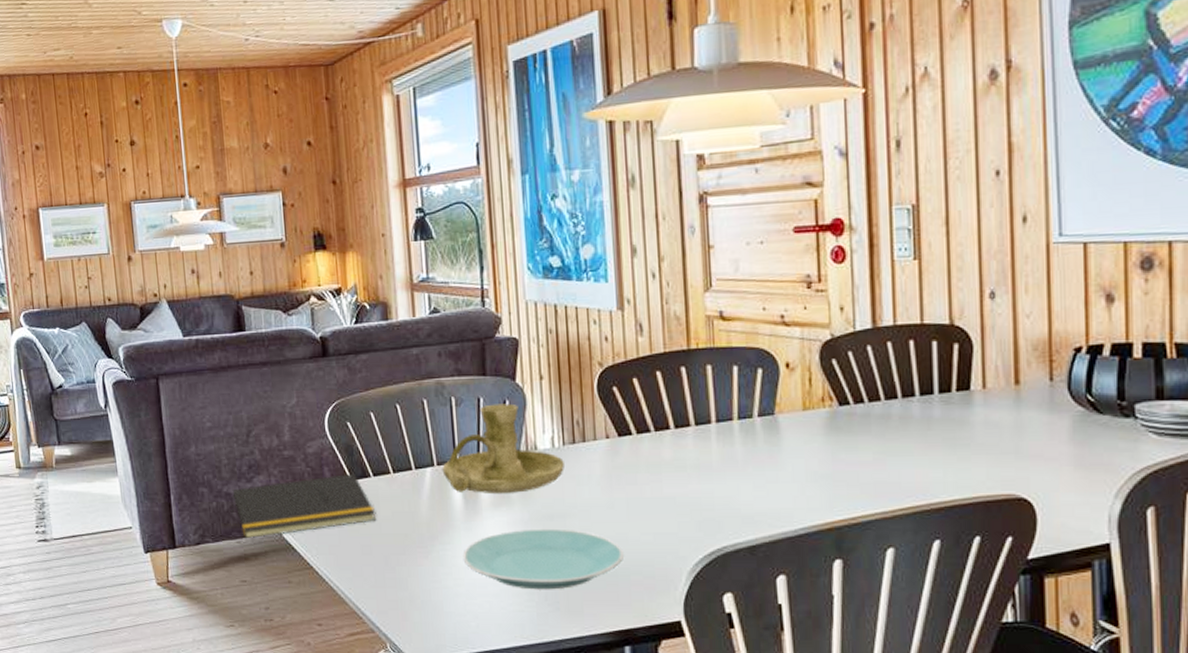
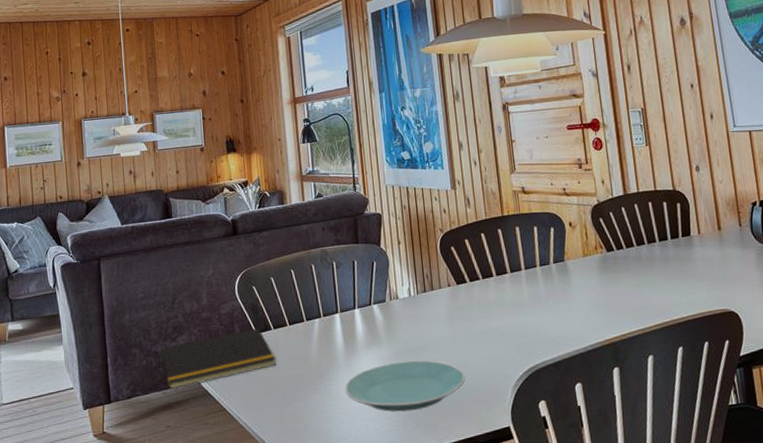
candle holder: present [442,403,564,493] -> none [327,264,419,337]

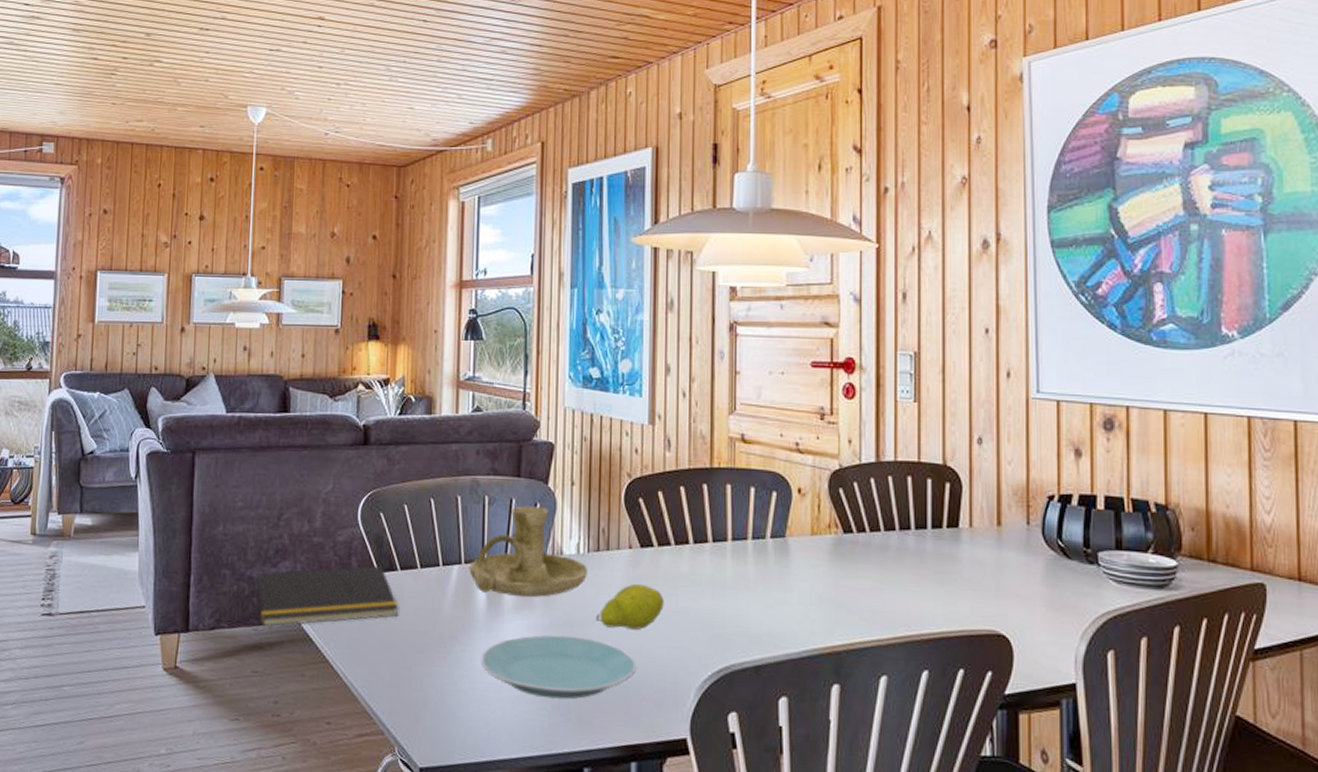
candle holder: none [327,264,419,337] -> present [469,506,587,597]
fruit: none [429,312,480,350] -> present [595,583,664,630]

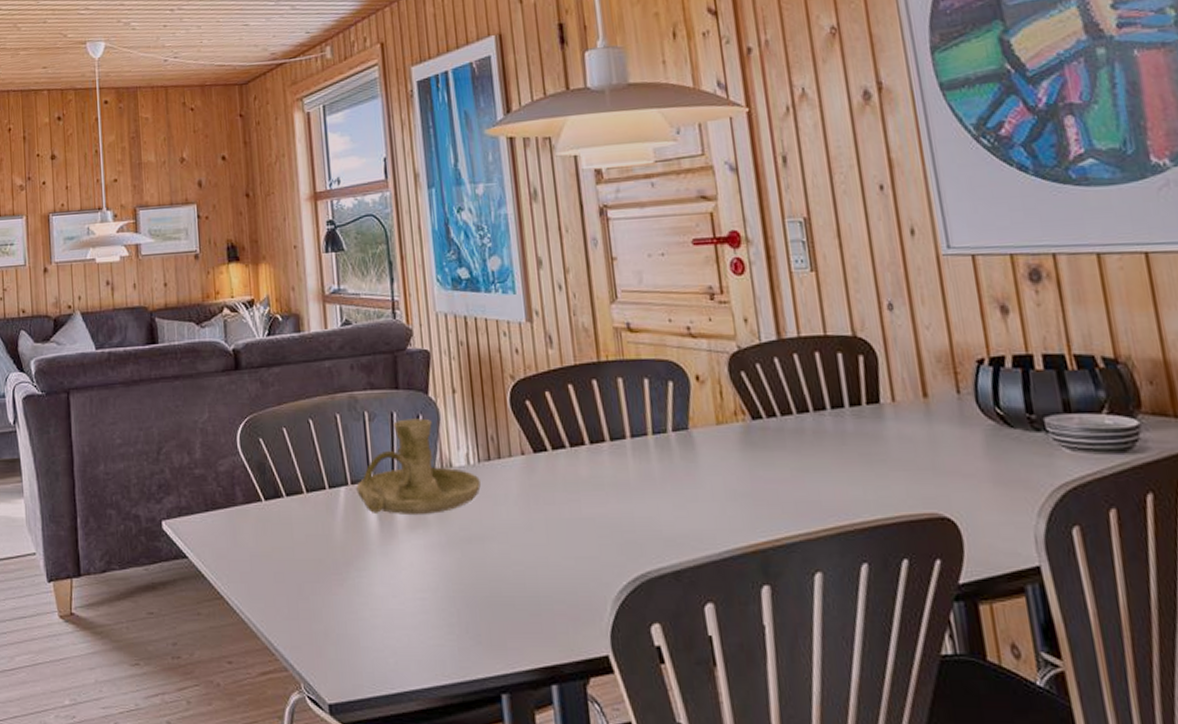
notepad: present [252,566,399,627] -> none [139,494,290,566]
plate: present [480,635,636,699] -> none [379,553,545,621]
fruit: present [595,583,664,630] -> none [494,491,567,541]

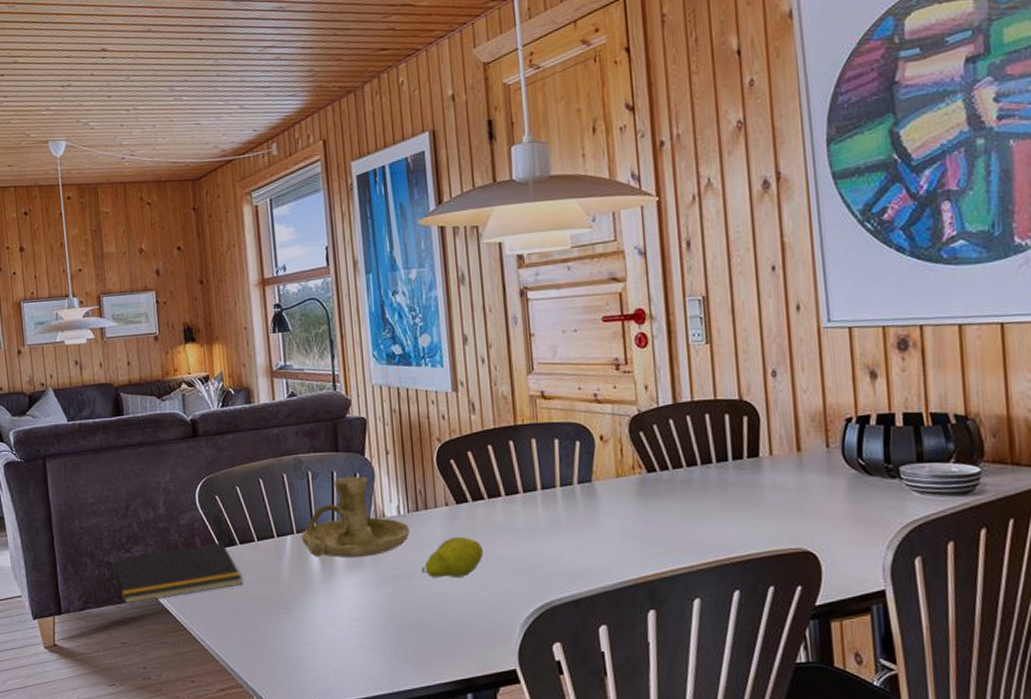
notepad: none [139,494,290,566] -> present [112,543,243,604]
fruit: none [494,491,567,541] -> present [421,536,484,578]

